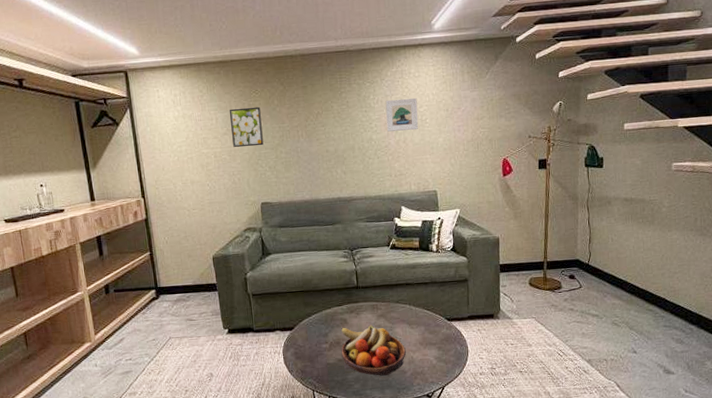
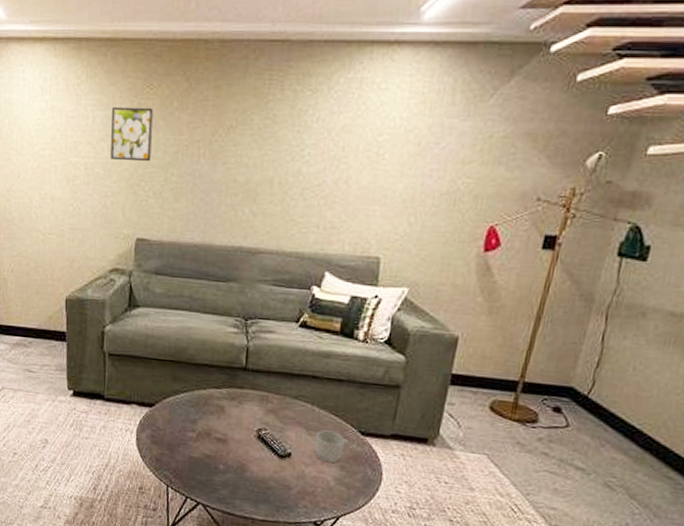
fruit bowl: present [341,325,406,376] -> none [210,416,296,487]
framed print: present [385,98,419,132] -> none [323,119,377,168]
mug: none [416,322,441,347] -> present [315,430,350,464]

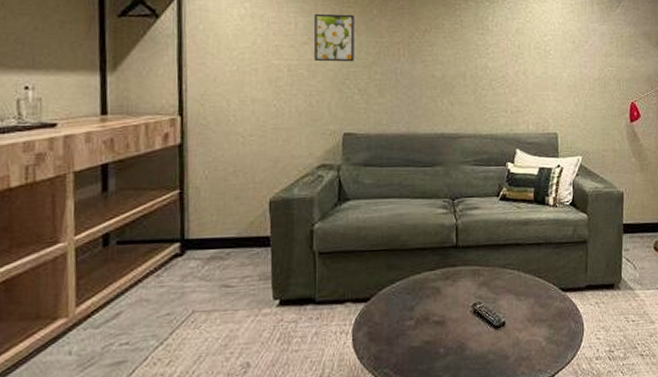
mug: present [315,430,350,464] -> none [525,292,554,324]

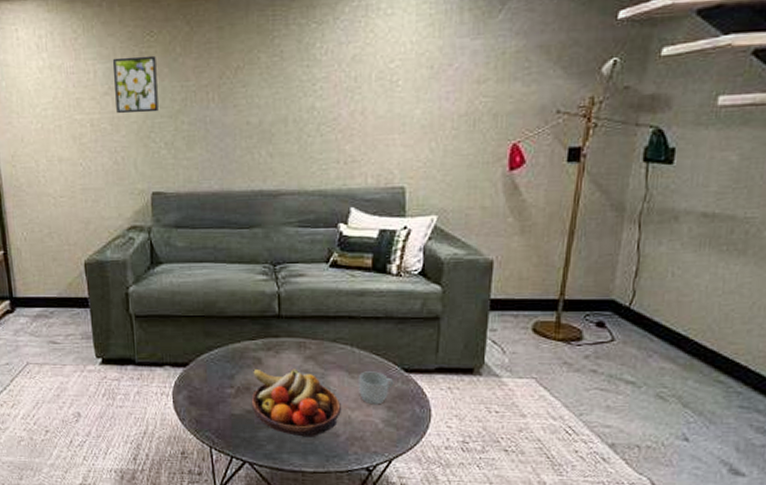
fruit bowl: none [429,295,510,363] -> present [251,368,341,437]
mug: none [525,292,554,324] -> present [359,371,394,405]

